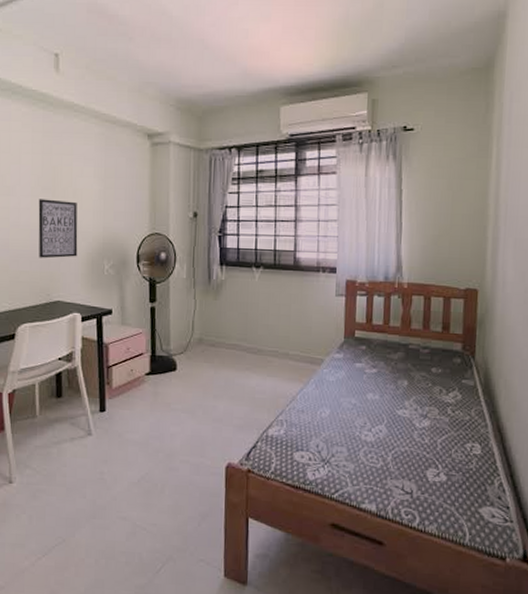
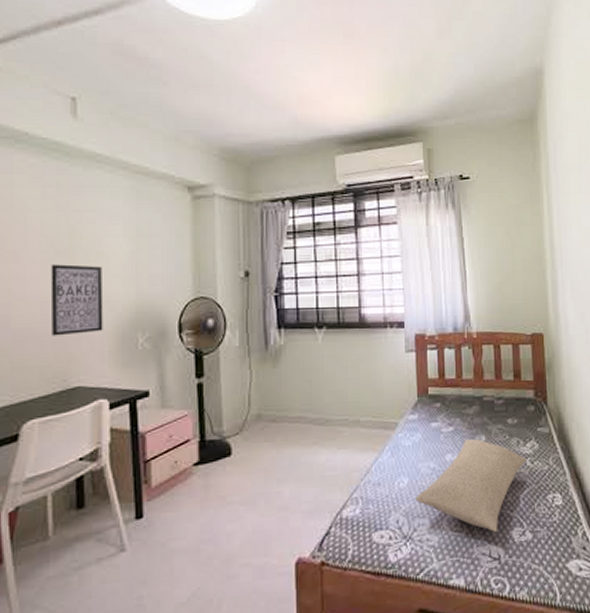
pillow: none [335,382,448,470] -> present [415,439,527,533]

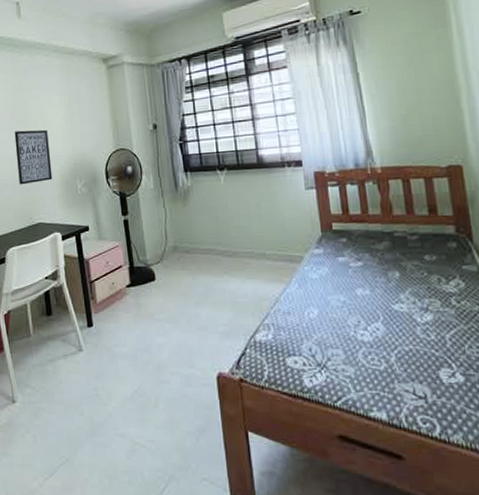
pillow: present [415,439,527,533] -> none [327,275,452,372]

